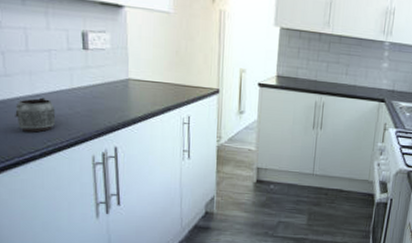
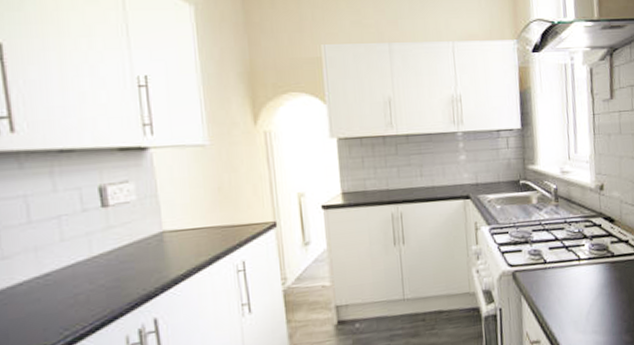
mug: present [15,97,55,133] -> none [18,276,72,325]

